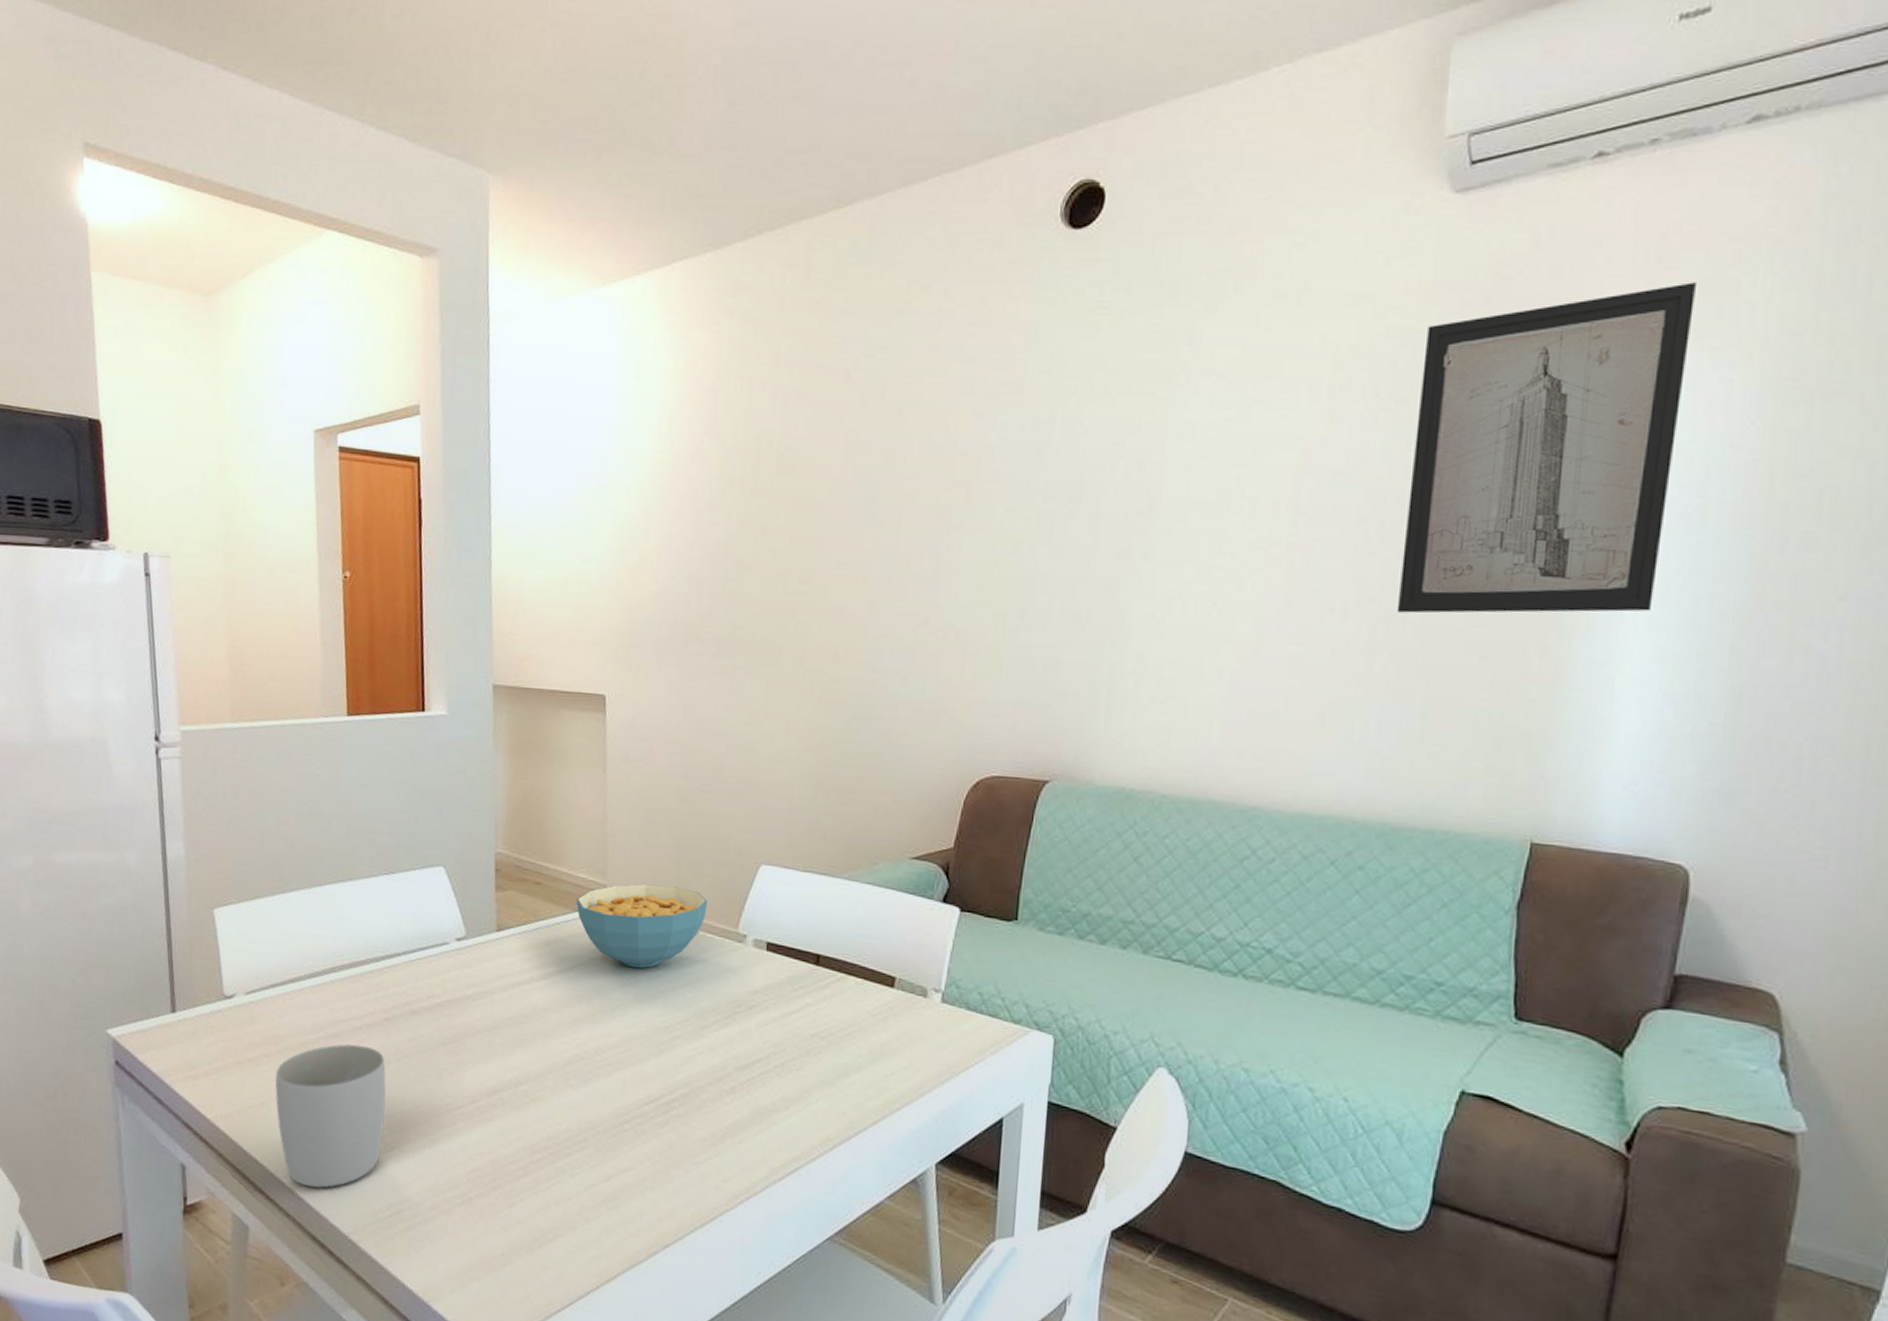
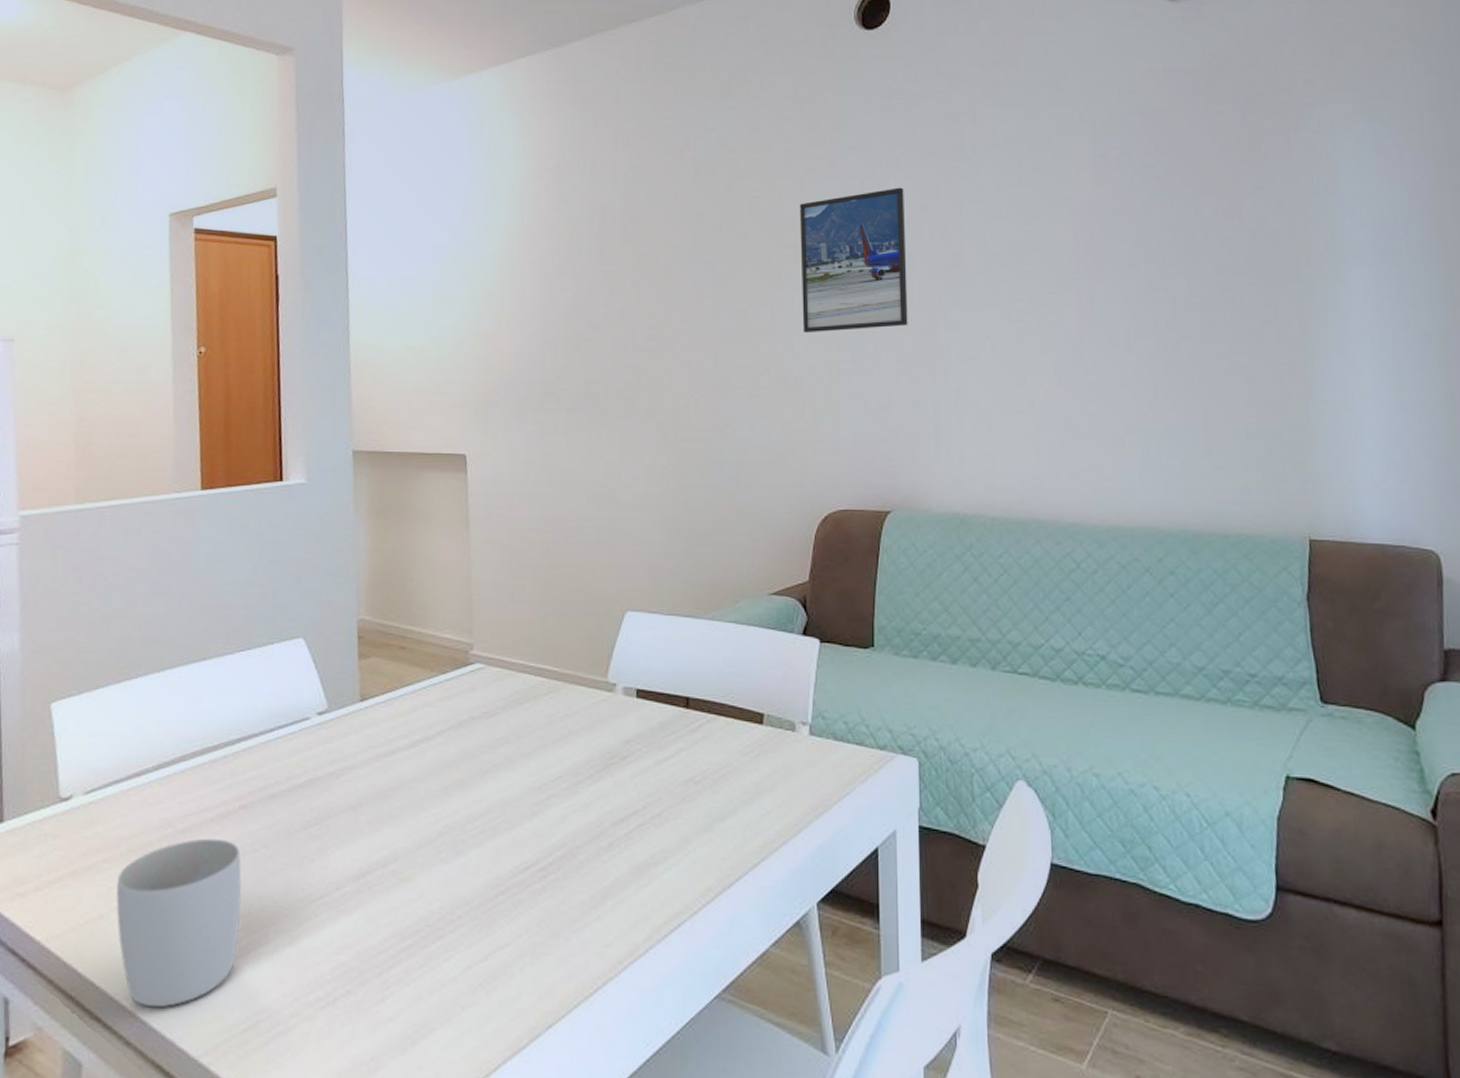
cereal bowl: present [576,883,708,969] -> none [442,639,576,728]
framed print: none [969,419,1099,583] -> present [799,187,908,333]
wall art: present [1396,282,1698,614] -> none [1163,70,1372,344]

